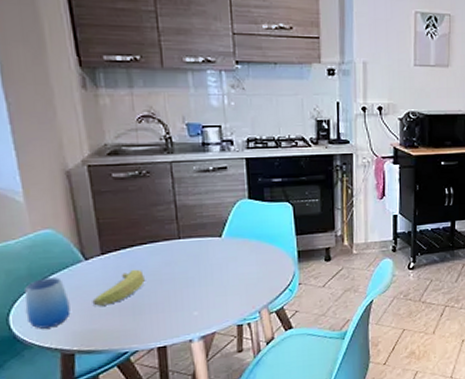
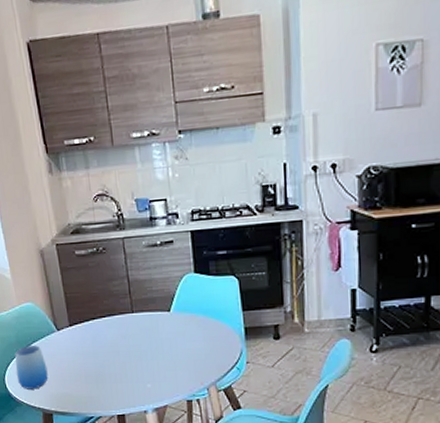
banana: present [92,269,145,306] -> none [64,340,105,373]

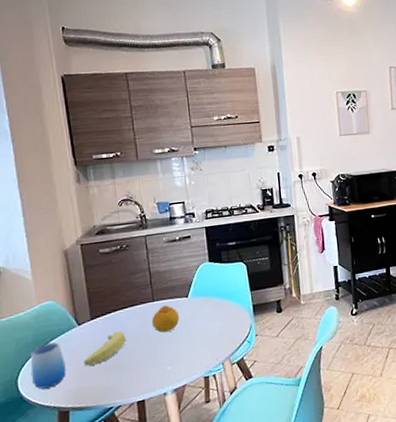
banana: none [64,340,105,373] -> present [83,330,126,366]
fruit: none [130,318,161,347] -> present [151,305,180,333]

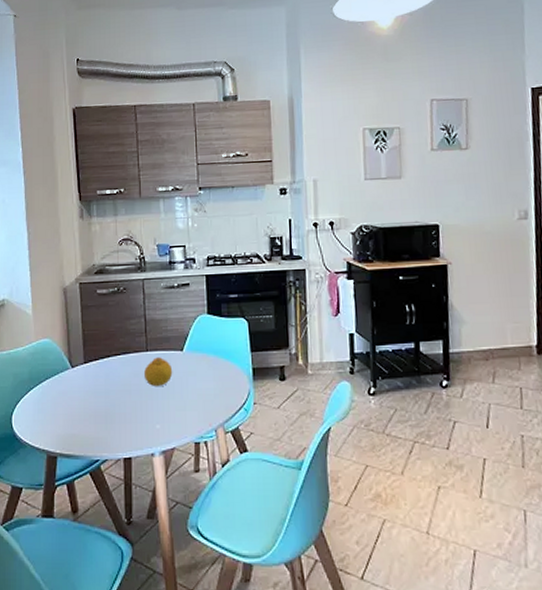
cup: present [30,342,66,390] -> none [24,382,57,430]
banana: present [83,330,126,366] -> none [74,378,117,412]

